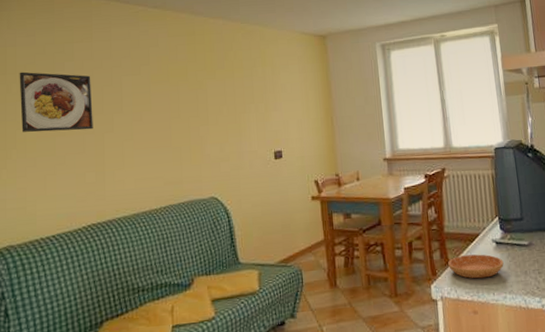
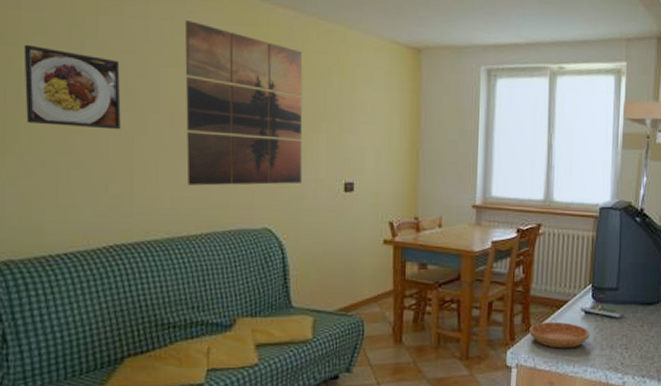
wall art: none [138,38,239,168] -> present [184,20,303,186]

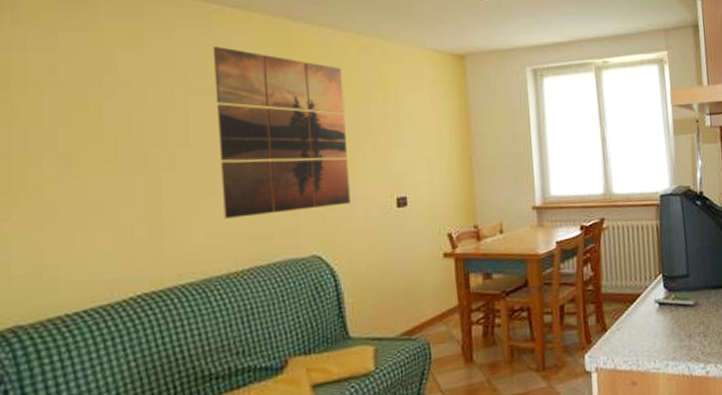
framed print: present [23,44,121,130] -> none [31,85,145,170]
saucer: present [529,322,590,348] -> none [605,317,667,346]

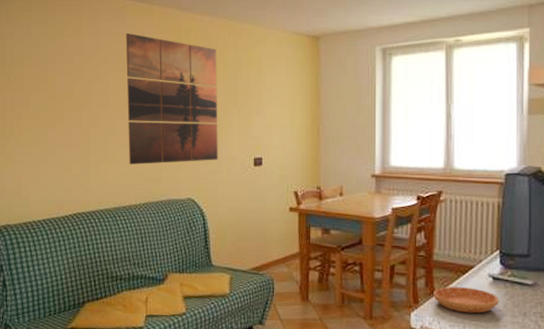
saucer: none [605,317,667,346] -> present [433,287,499,314]

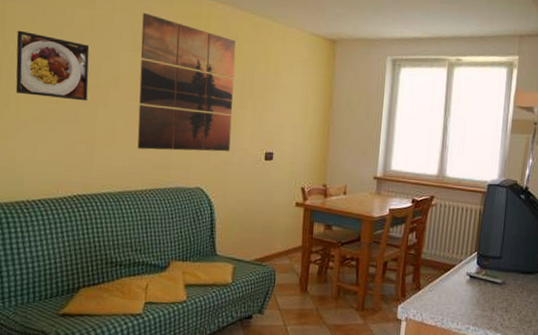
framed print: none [16,63,81,123] -> present [15,30,90,101]
saucer: present [433,287,499,314] -> none [419,283,474,308]

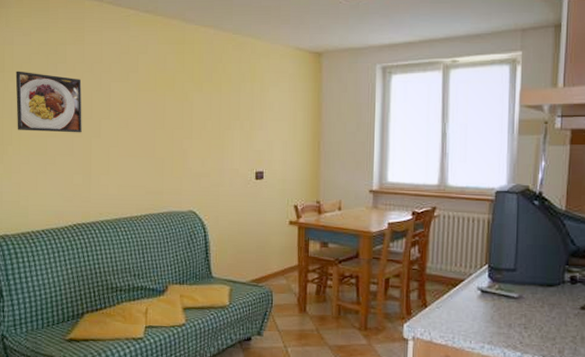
wall art: present [137,13,236,152] -> none [128,44,221,176]

